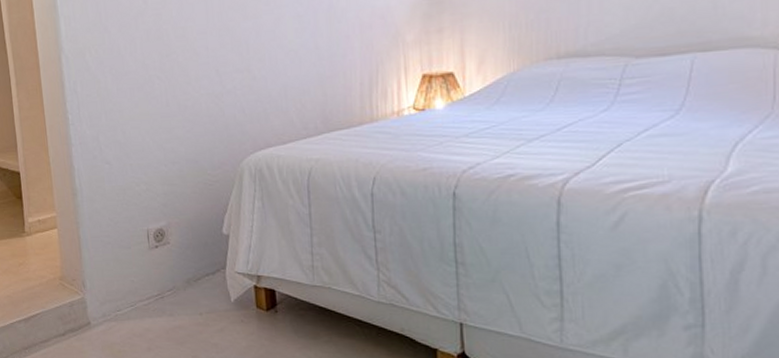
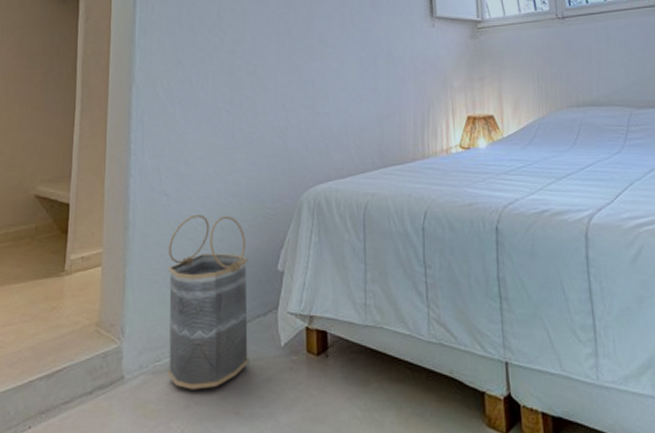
basket: none [116,181,202,336] -> present [167,214,249,390]

